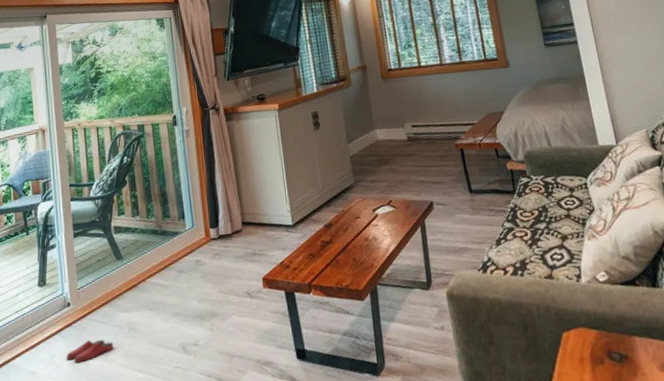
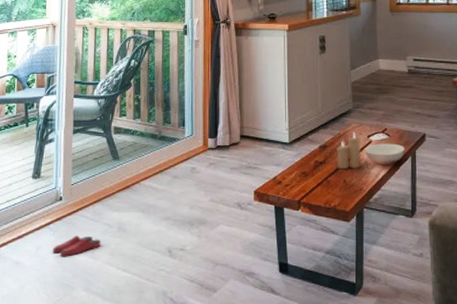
candle: none [342,207,370,248] -> present [336,132,362,170]
bowl: none [370,215,413,239] -> present [364,143,405,166]

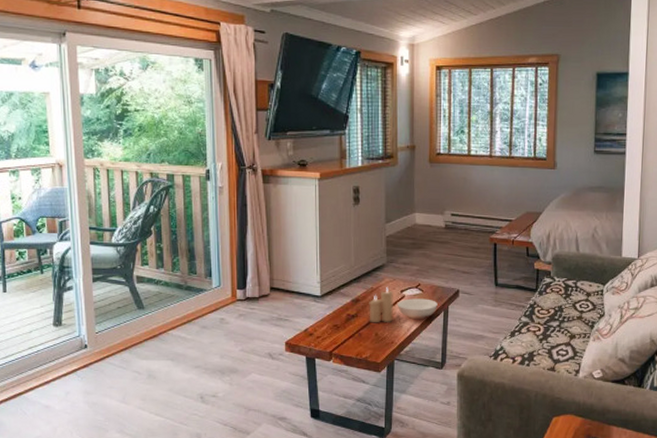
slippers: present [53,235,101,257] -> none [82,382,132,402]

